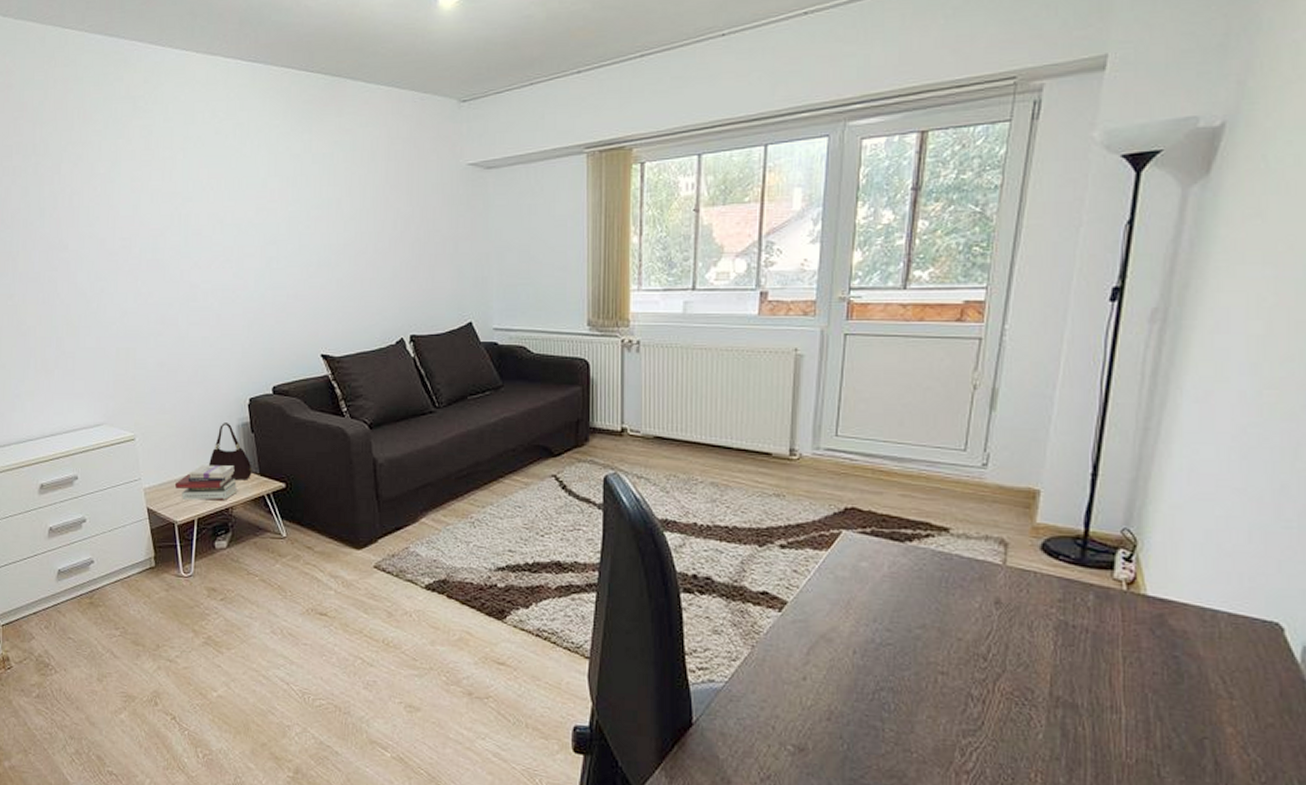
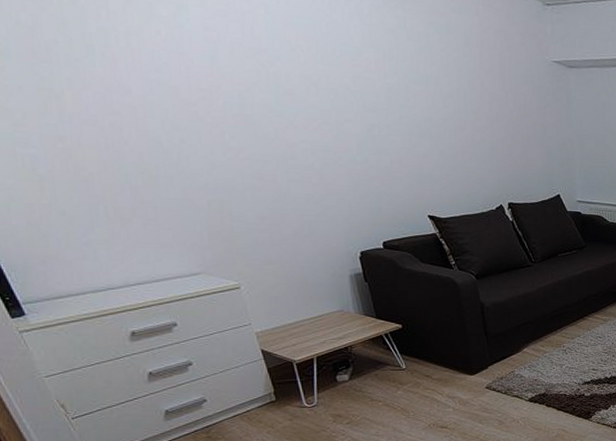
books: present [174,465,238,501] -> none [289,310,356,341]
handbag: present [209,423,252,480] -> none [324,273,369,323]

